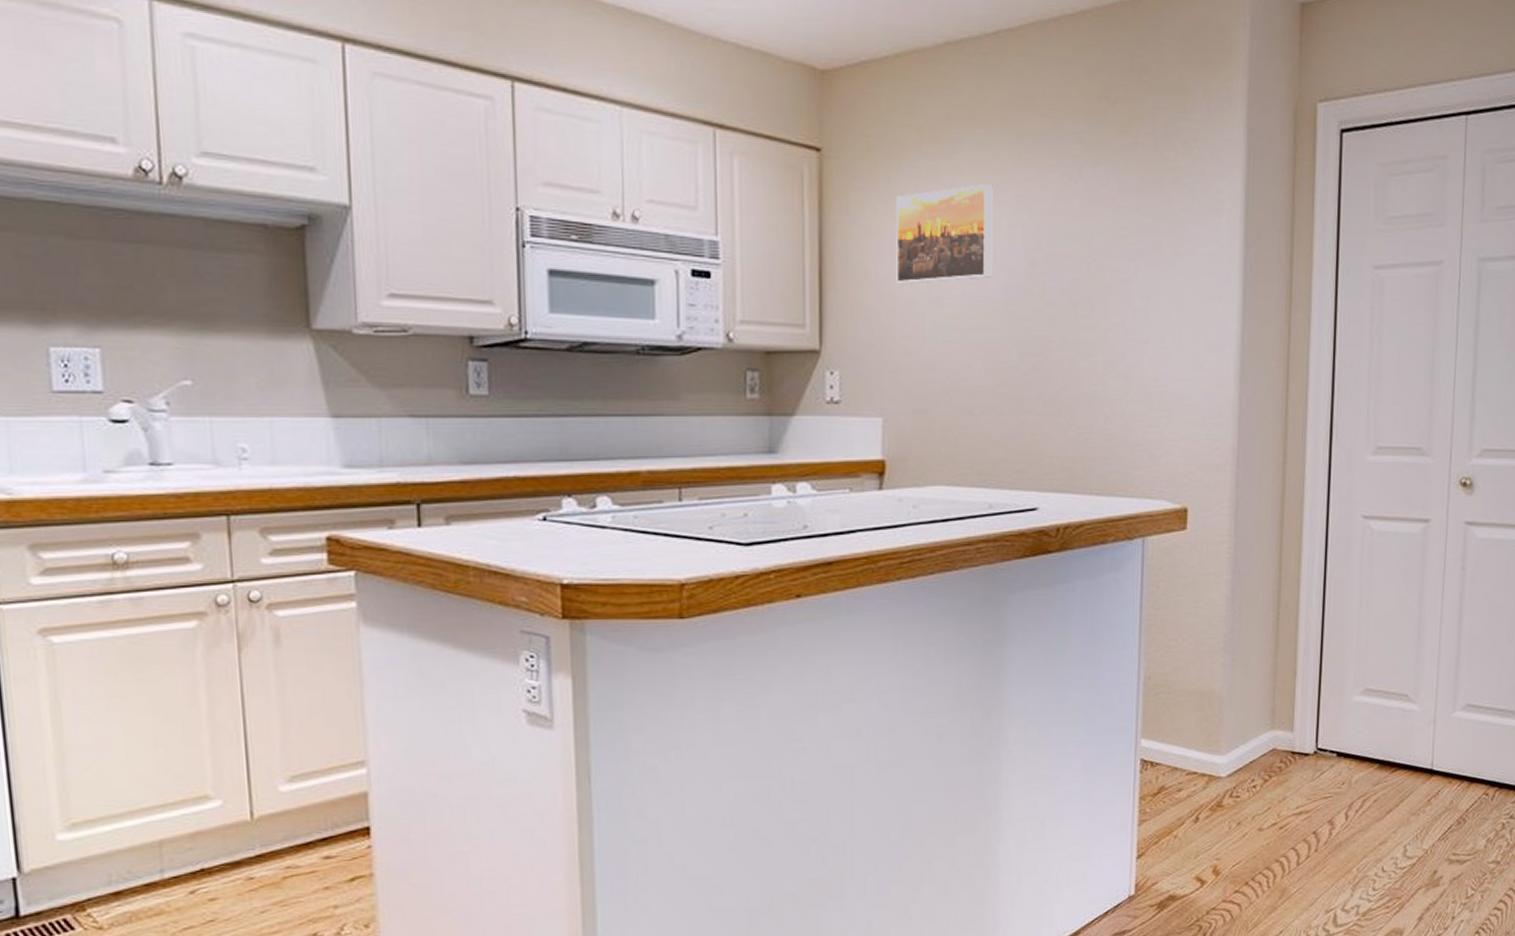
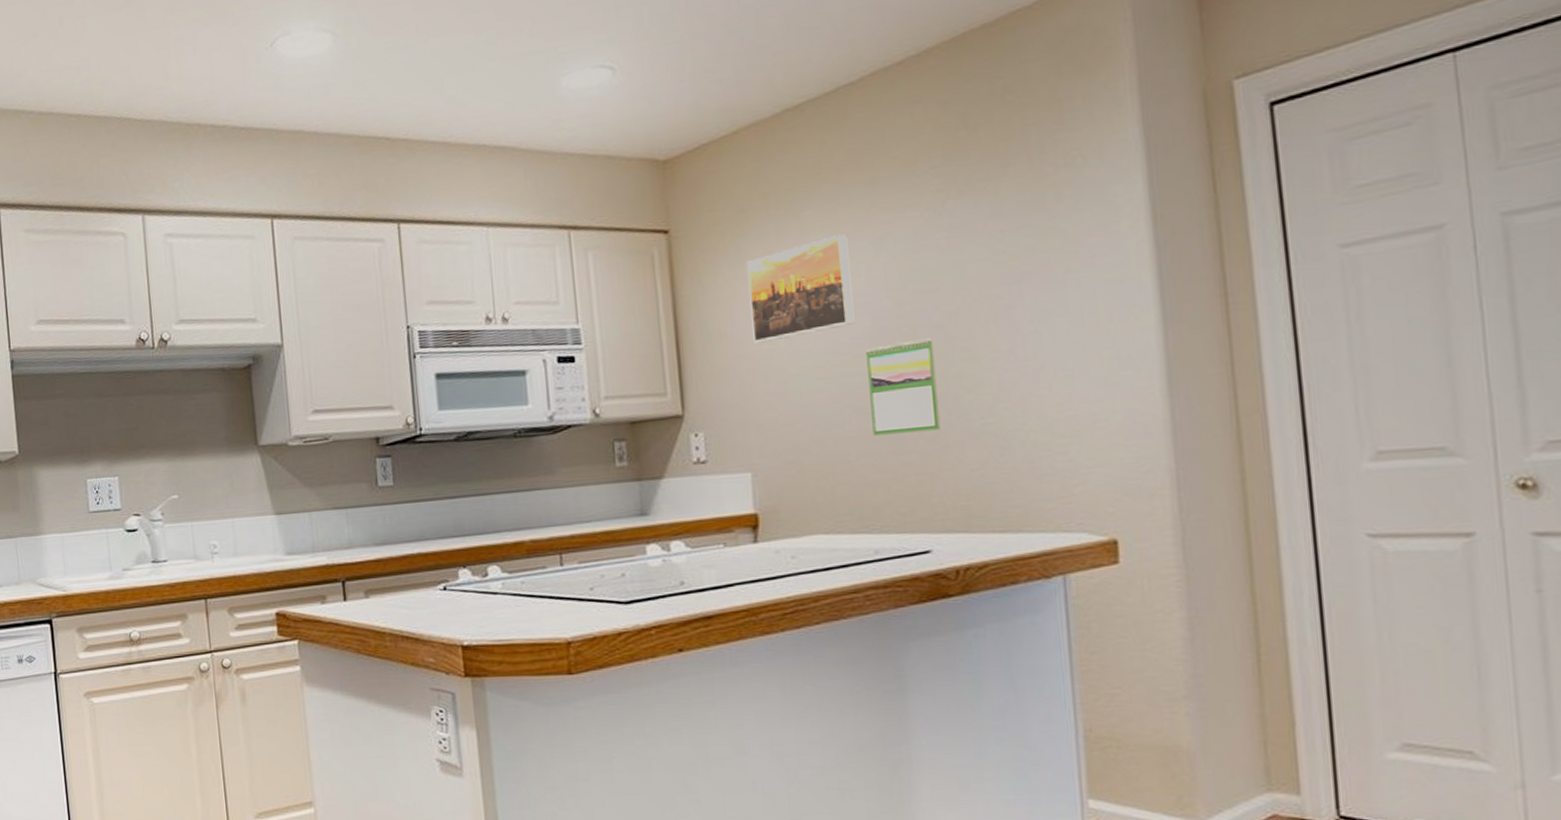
calendar: none [998,301,1058,393] -> present [866,337,941,436]

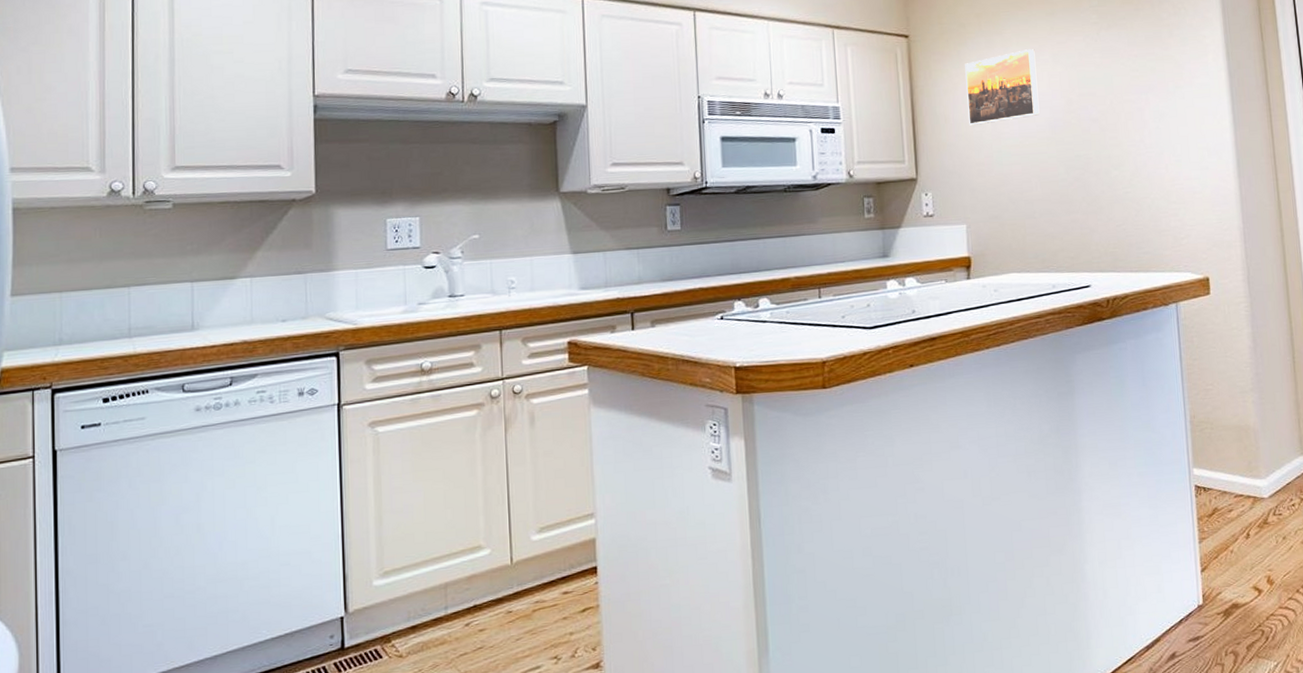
calendar: present [866,337,941,436] -> none [1047,128,1097,199]

